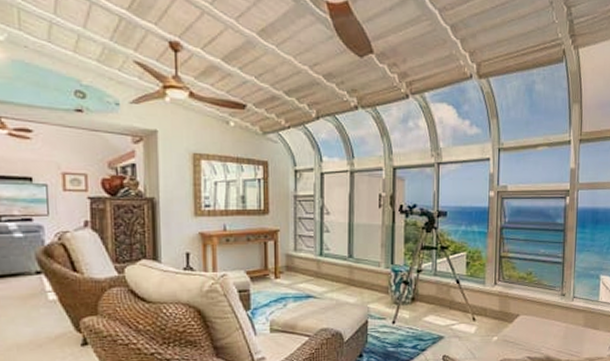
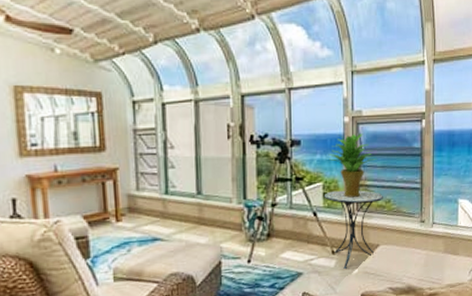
side table: none [467,260,525,337] -> present [323,190,383,270]
potted plant: none [473,208,521,268] -> present [328,134,378,198]

